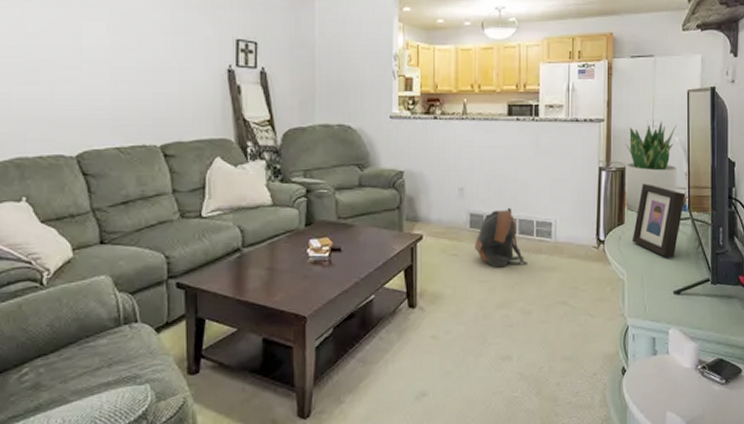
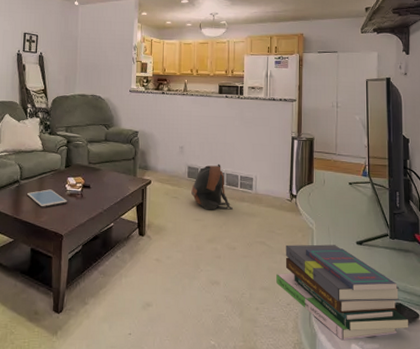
tablet: none [252,257,310,282] -> present [26,189,67,207]
books: none [581,297,730,410] -> present [276,244,409,341]
planter: present [625,121,677,213] -> none [314,103,358,175]
picture frame: present [631,183,686,258] -> none [319,152,366,214]

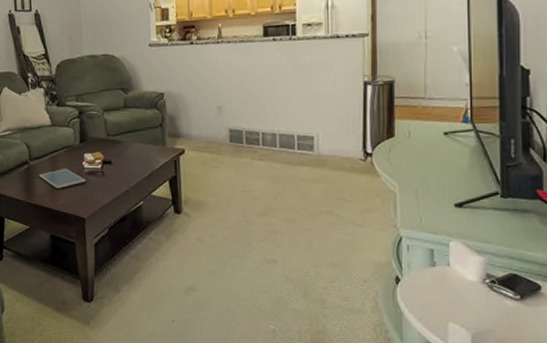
backpack: present [191,163,233,210] -> none [235,123,289,178]
books: present [276,244,409,341] -> none [348,209,527,320]

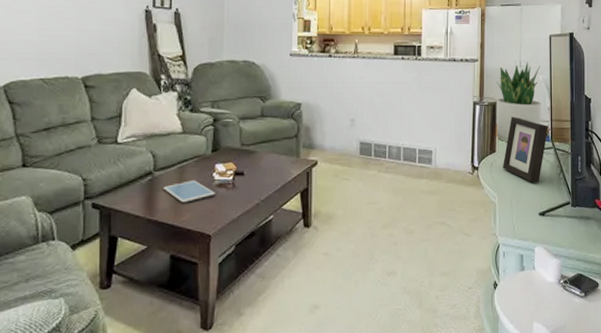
planter: none [394,31,456,126] -> present [496,62,541,142]
picture frame: none [403,96,467,171] -> present [502,116,549,183]

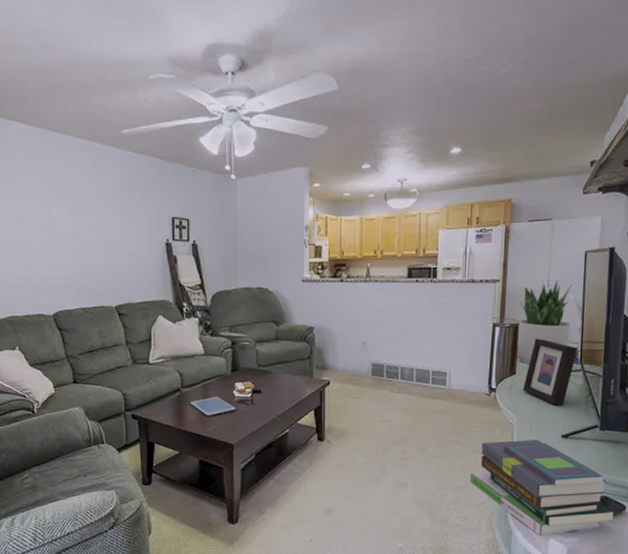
books: none [457,218,589,320] -> present [470,440,614,536]

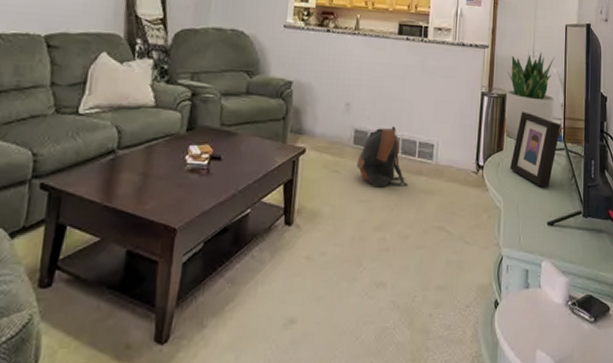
tablet: present [189,397,236,416] -> none [125,162,186,189]
backpack: none [376,358,423,409] -> present [357,126,408,186]
books: present [470,440,614,536] -> none [455,227,599,347]

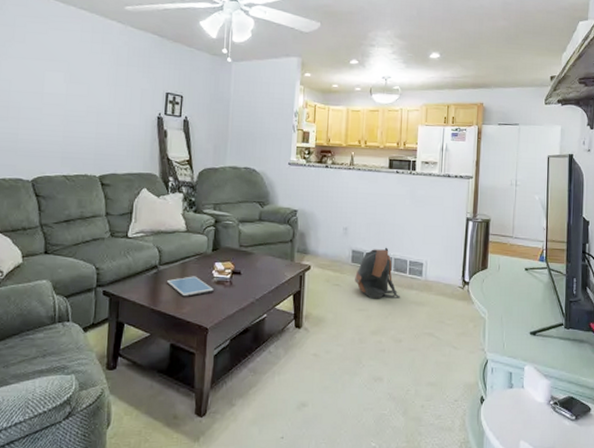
tablet: none [125,162,186,189] -> present [166,276,214,297]
planter: present [505,52,554,140] -> none [489,181,537,260]
picture frame: present [509,111,561,188] -> none [493,234,544,302]

